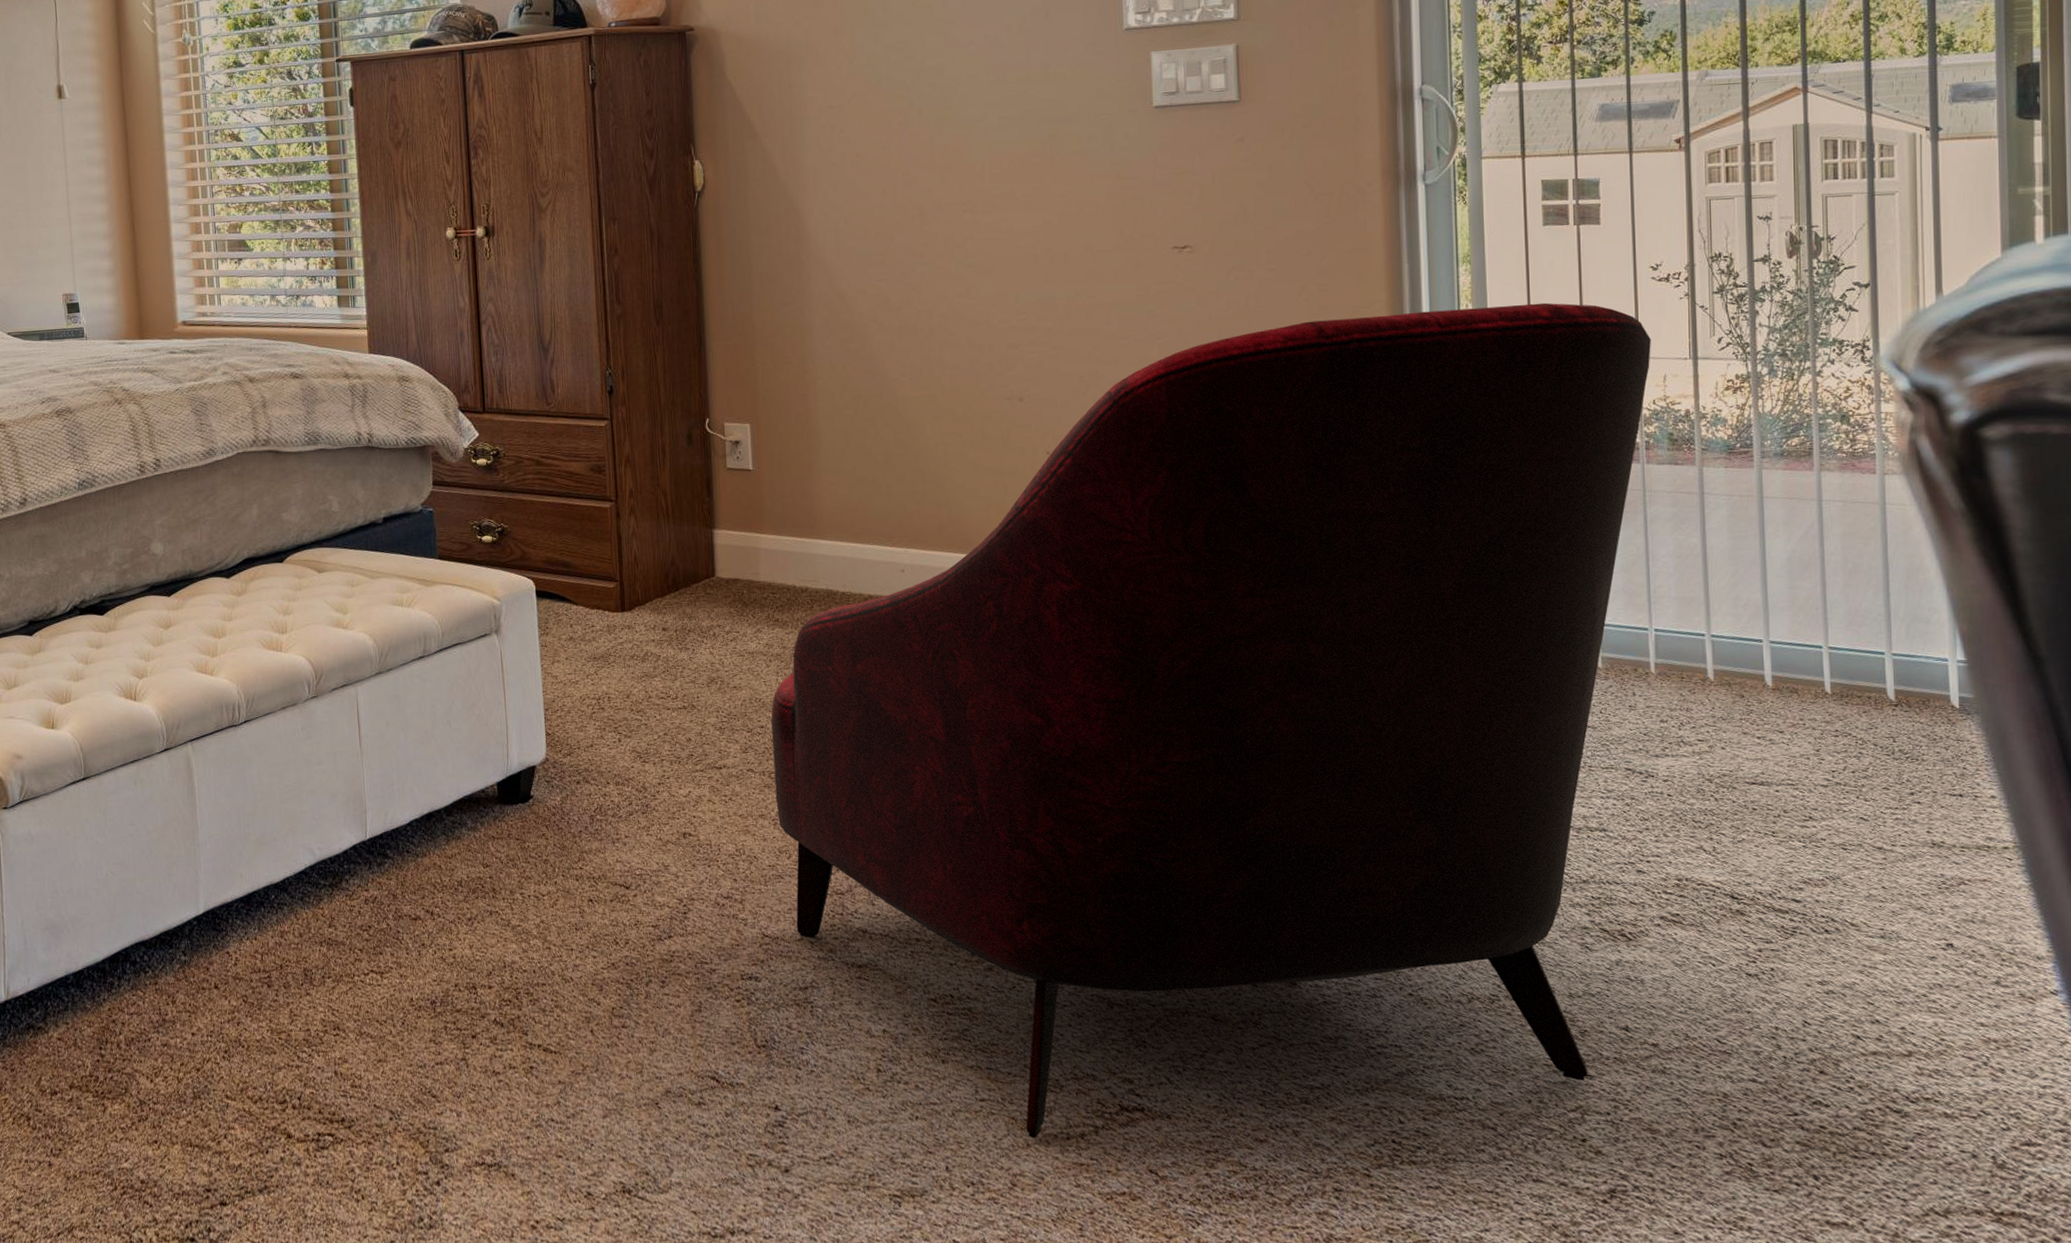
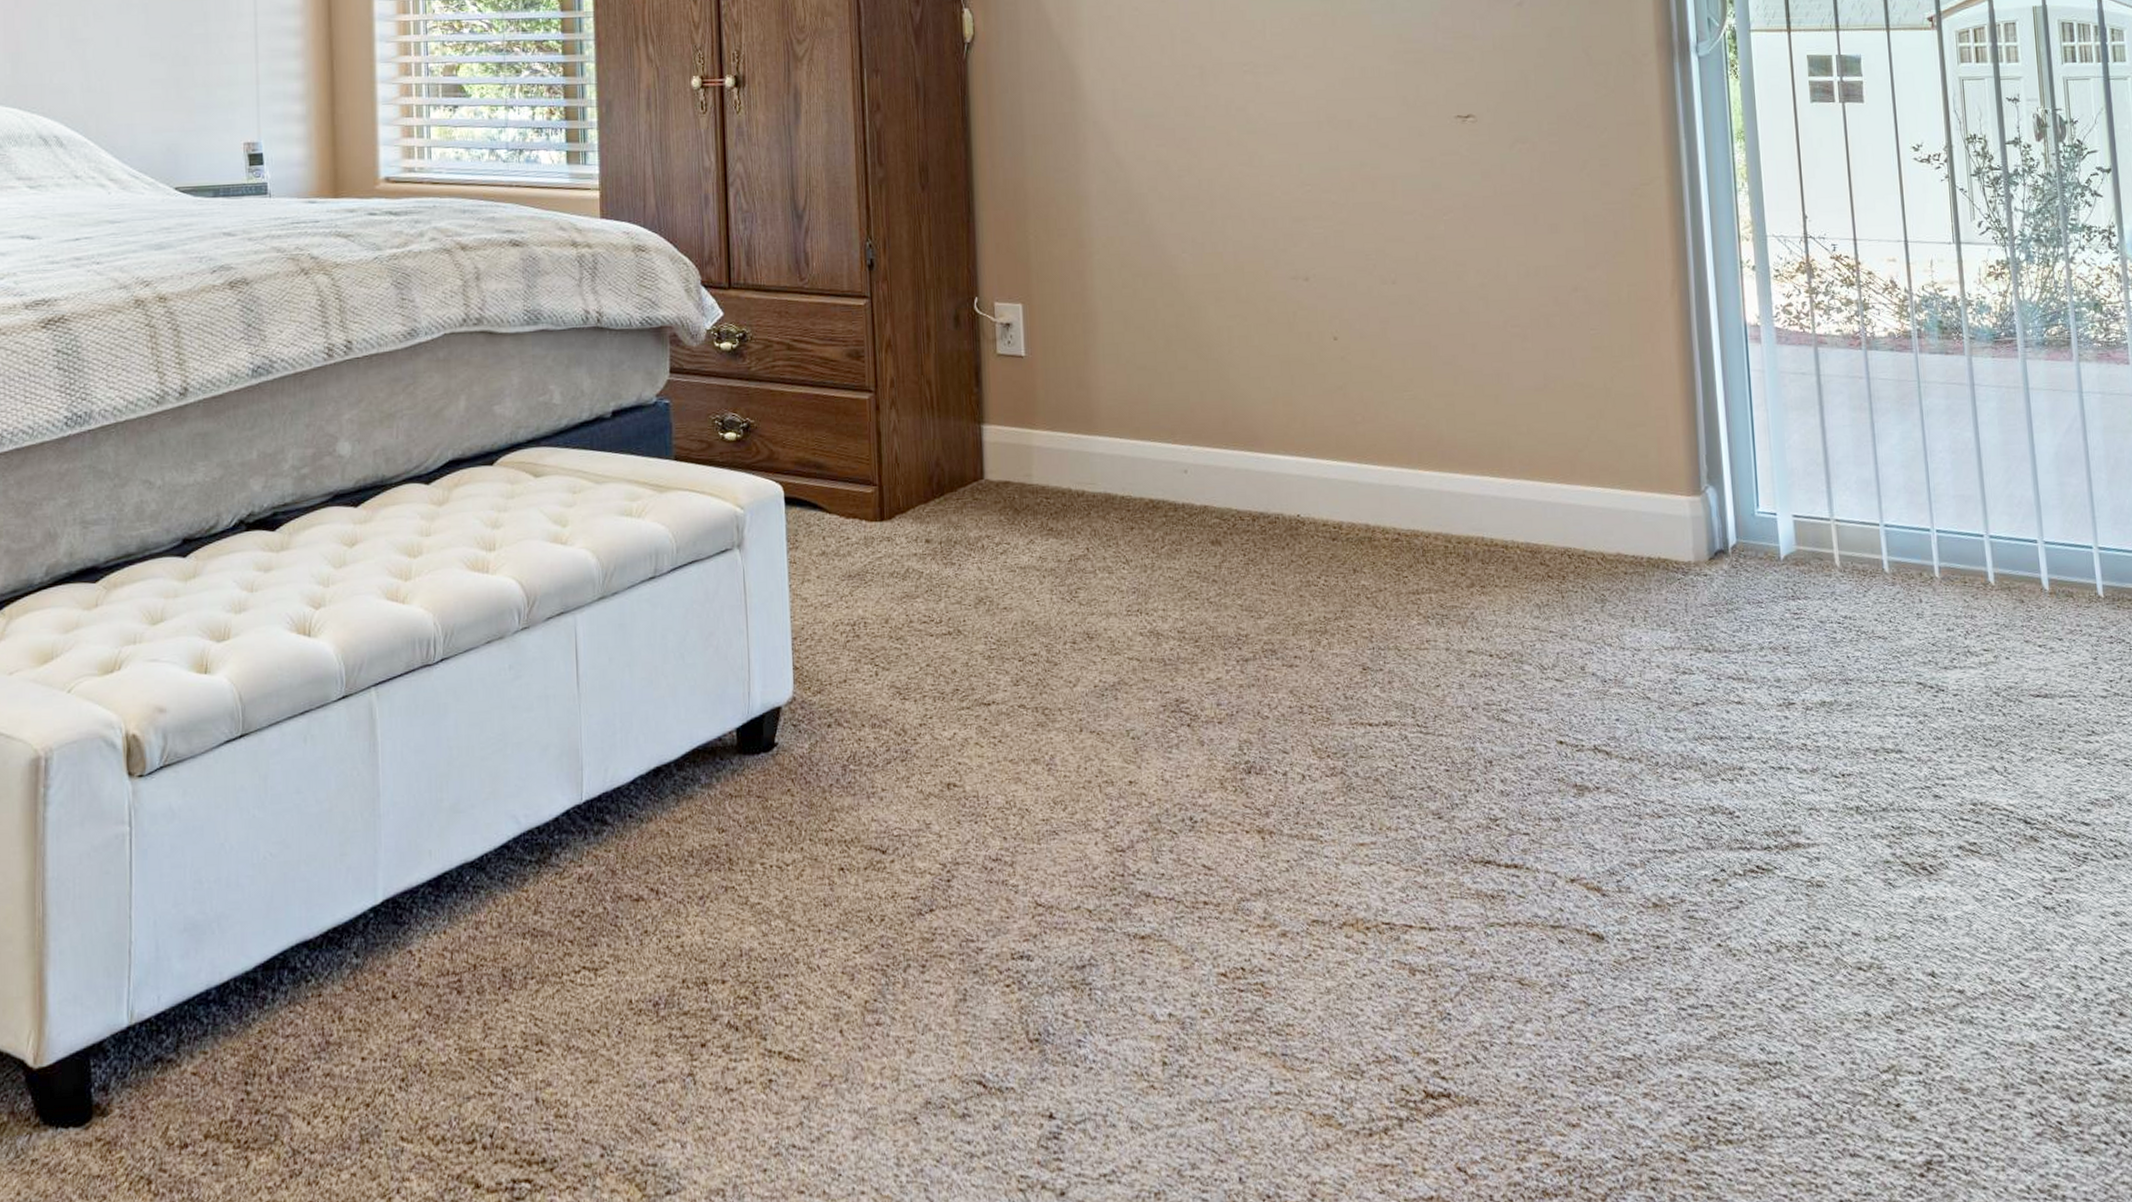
armchair: present [770,302,1651,1138] -> none [1044,182,1918,1137]

